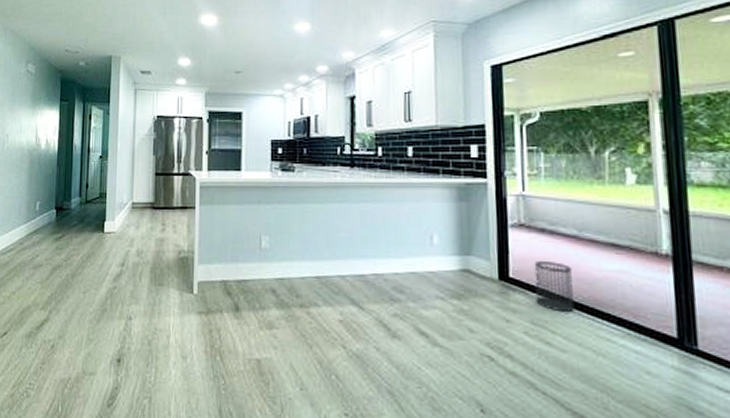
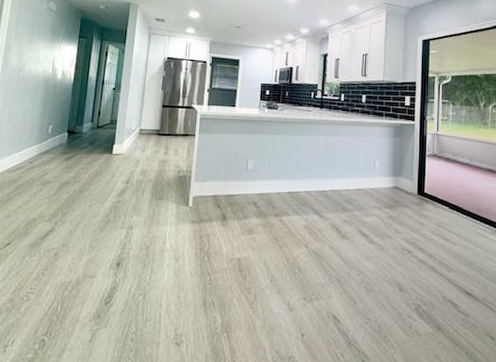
wastebasket: present [534,261,574,312] -> none [440,181,464,217]

